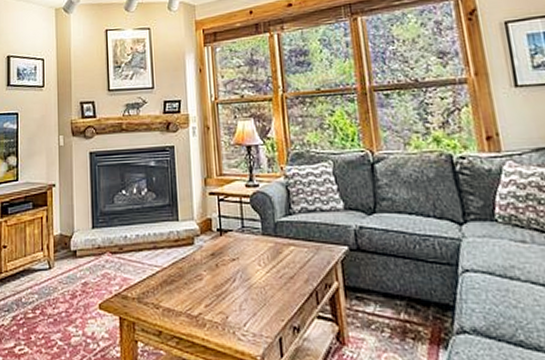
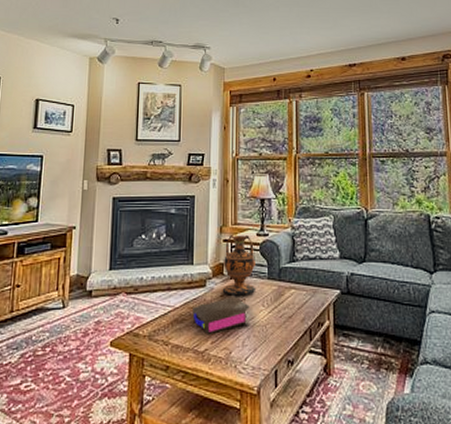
book: none [182,252,247,297] -> present [192,294,251,334]
vase: none [211,186,249,254] -> present [222,234,255,296]

